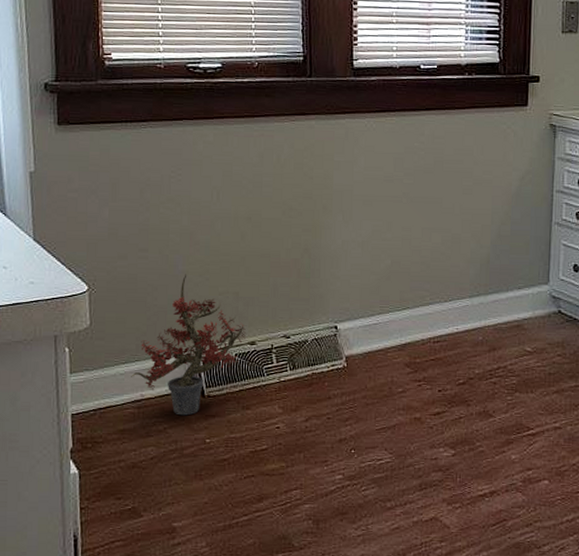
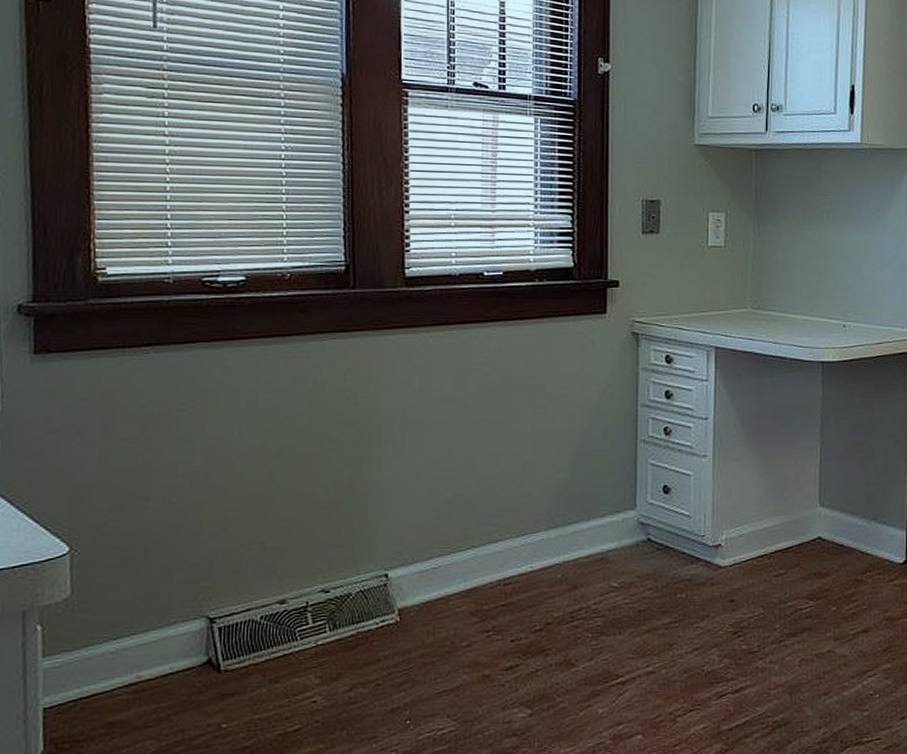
potted plant: present [131,274,247,416] -> none [124,524,275,698]

